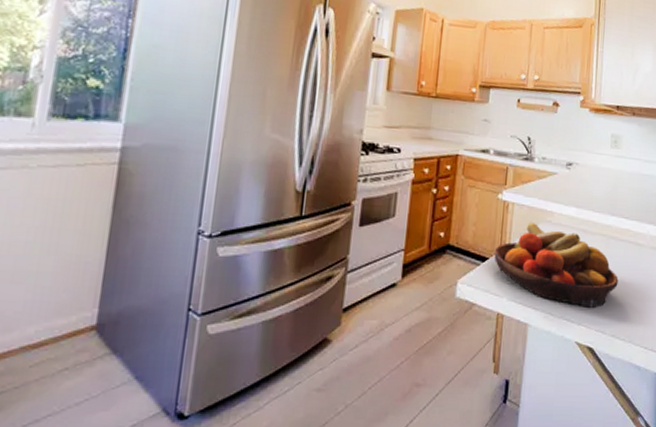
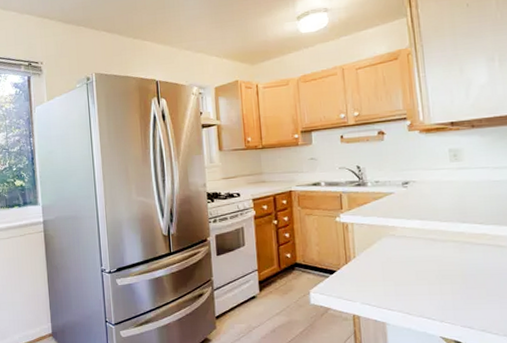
fruit bowl: present [494,221,618,308] -> none [340,237,481,307]

